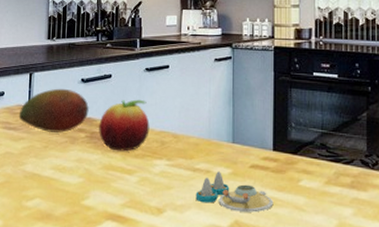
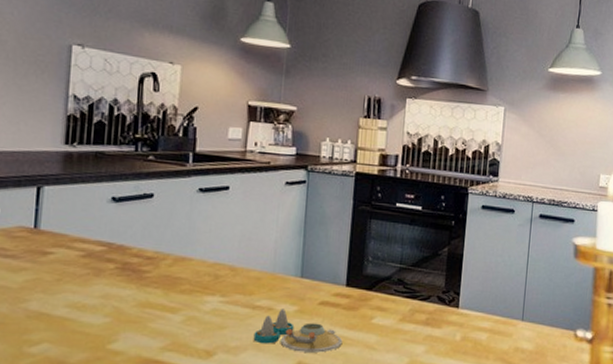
fruit: present [18,88,89,133] -> none [19,207,121,263]
fruit: present [99,99,150,152] -> none [133,225,201,286]

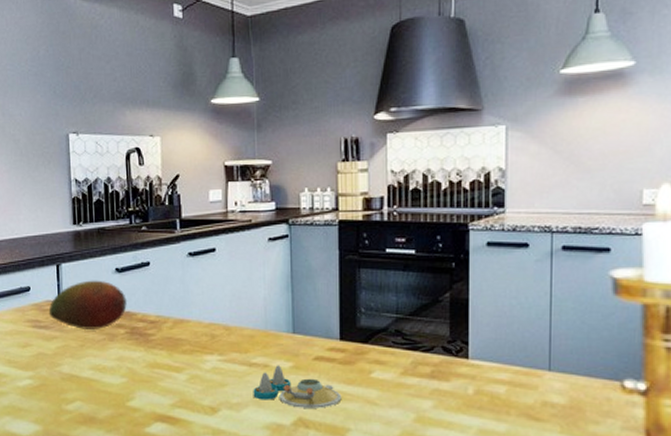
fruit: none [19,207,121,263] -> present [48,280,127,329]

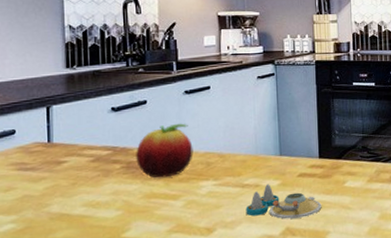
fruit: present [48,280,127,329] -> none [36,119,123,168]
fruit: none [139,289,197,347] -> present [136,123,193,178]

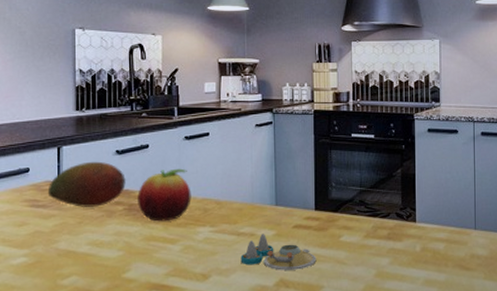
fruit: none [36,119,123,168] -> present [47,161,126,207]

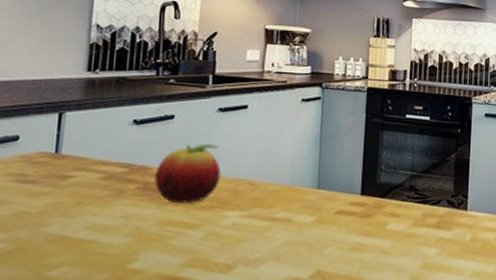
fruit: present [47,161,126,207] -> none [40,131,142,185]
salt and pepper shaker set: present [240,234,317,270] -> none [272,220,359,261]

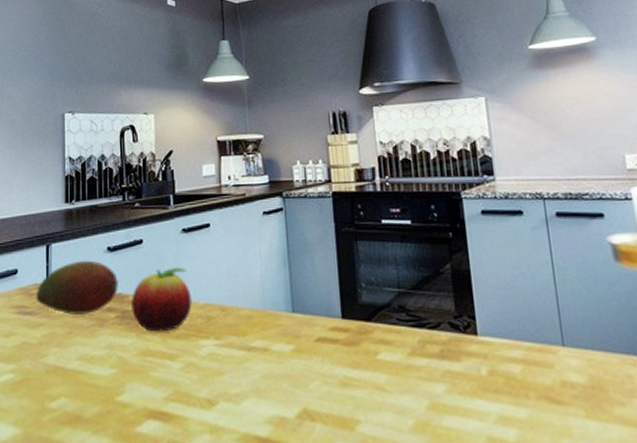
fruit: none [40,131,142,185] -> present [35,260,118,315]

